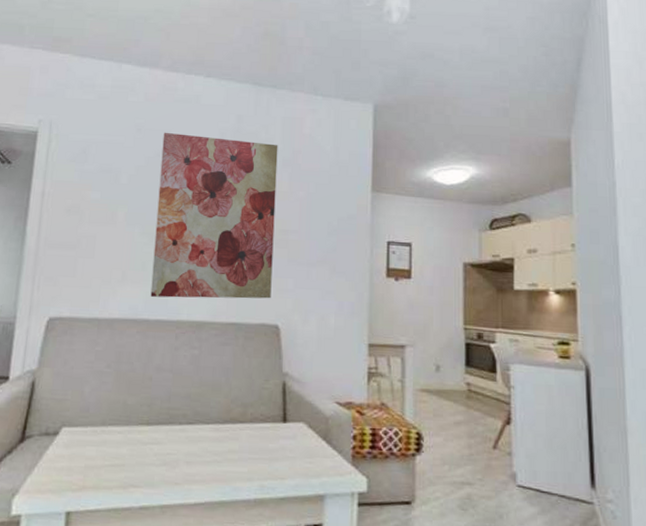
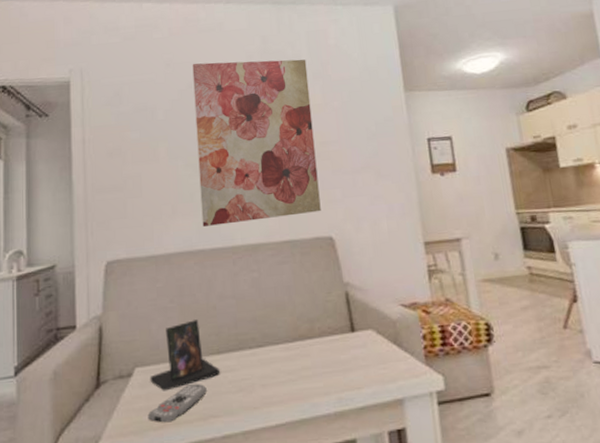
remote control: none [68,450,131,486] -> present [148,383,207,423]
photo frame: none [75,388,147,454] -> present [150,320,221,391]

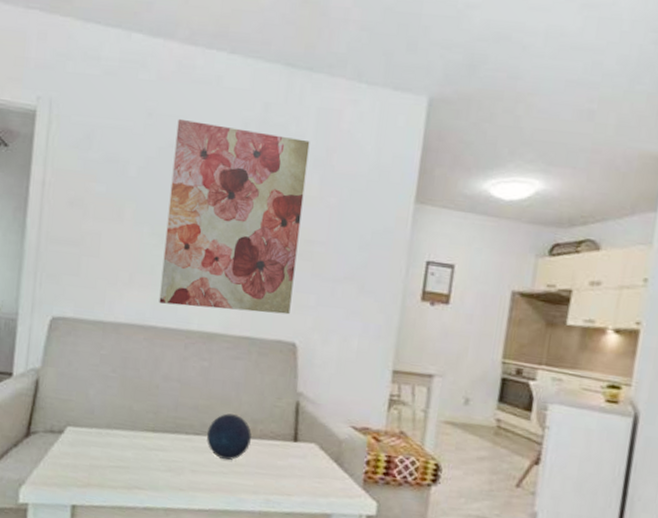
remote control: present [148,383,207,423] -> none [73,453,136,484]
photo frame: present [150,320,221,391] -> none [80,394,153,455]
decorative orb: none [269,318,312,367] -> present [206,413,252,461]

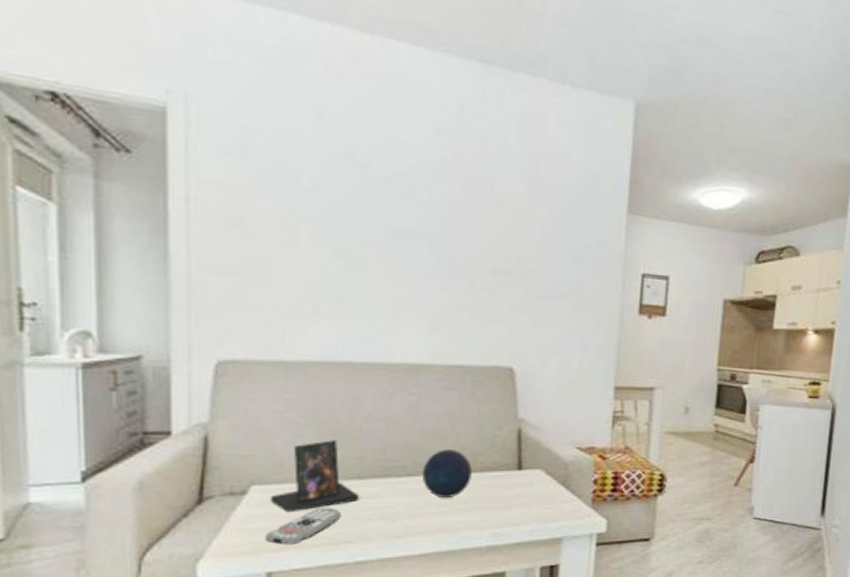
remote control: none [73,453,136,484] -> present [265,507,341,545]
photo frame: none [80,394,153,455] -> present [270,440,360,513]
wall art: present [159,118,310,315] -> none [352,120,514,338]

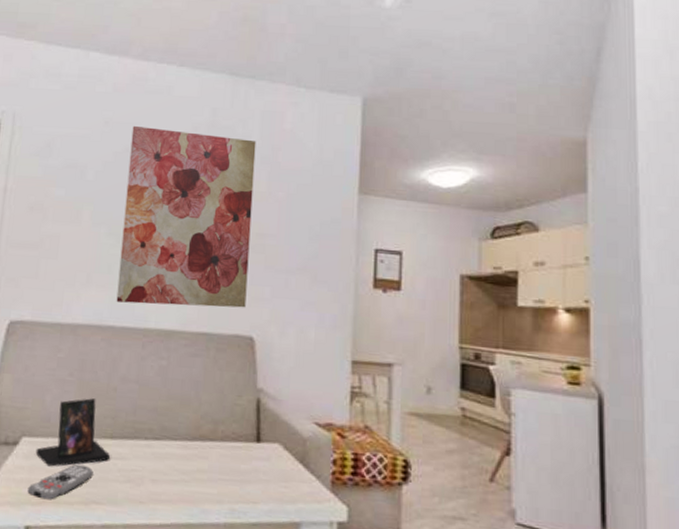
wall art: none [352,120,514,338] -> present [116,125,256,308]
decorative orb: present [421,449,472,499] -> none [166,415,213,467]

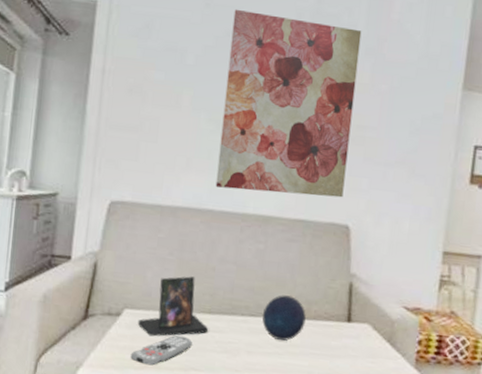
decorative orb: none [166,415,213,467] -> present [262,295,306,342]

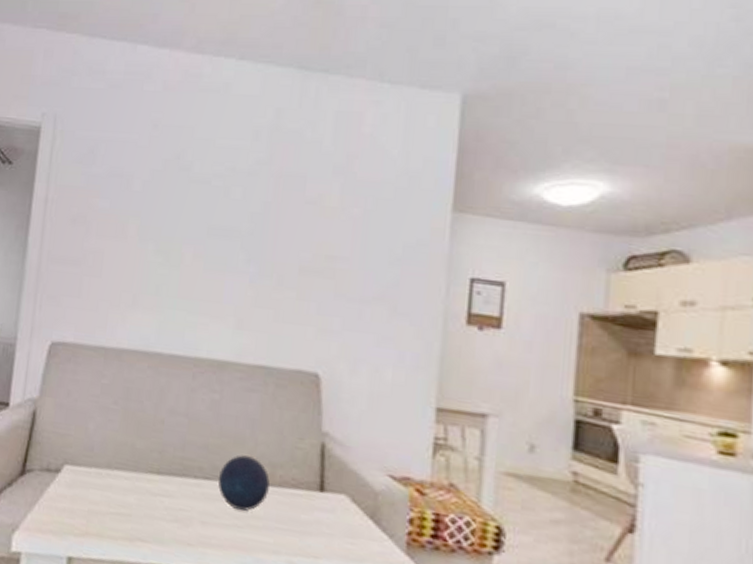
remote control: present [130,335,192,366] -> none [70,498,139,533]
photo frame: present [137,276,209,337] -> none [78,429,157,499]
wall art: present [215,9,362,198] -> none [164,129,328,341]

